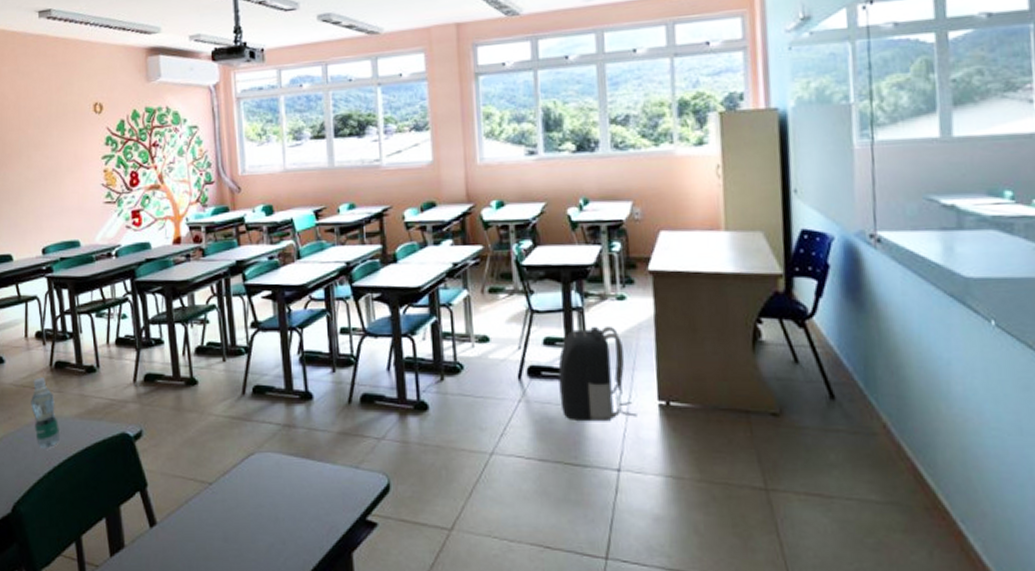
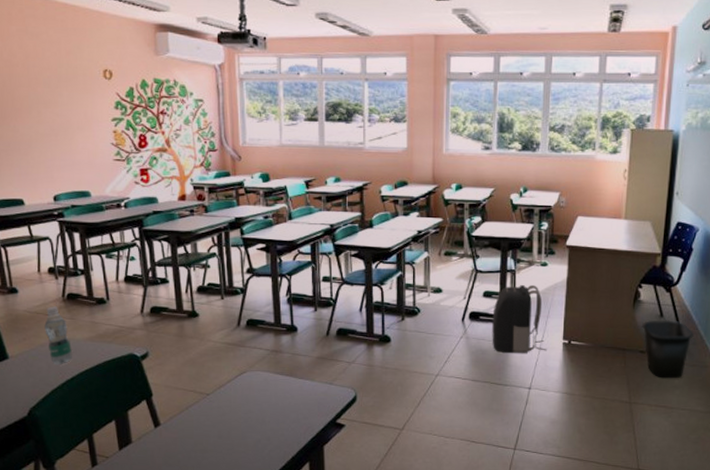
waste bin: none [769,367,849,453] -> present [642,319,694,379]

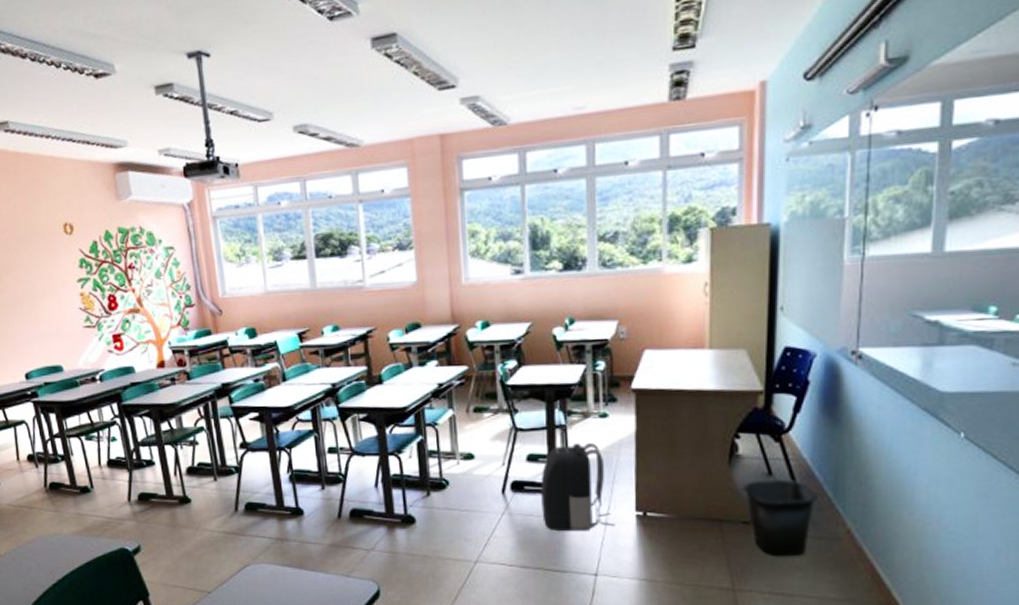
bottle: present [44,306,73,365] -> none [29,498,62,564]

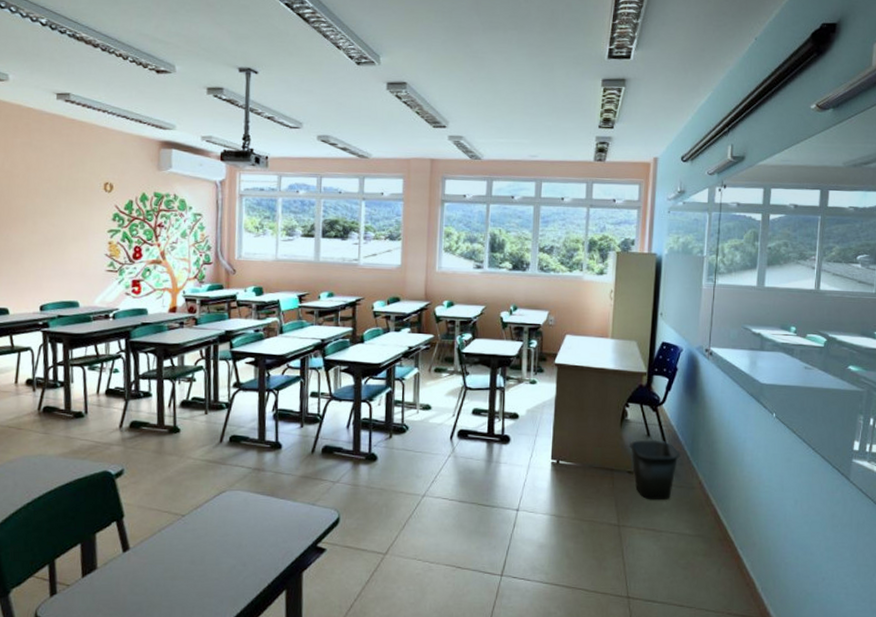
backpack: present [540,443,615,531] -> none [480,403,535,473]

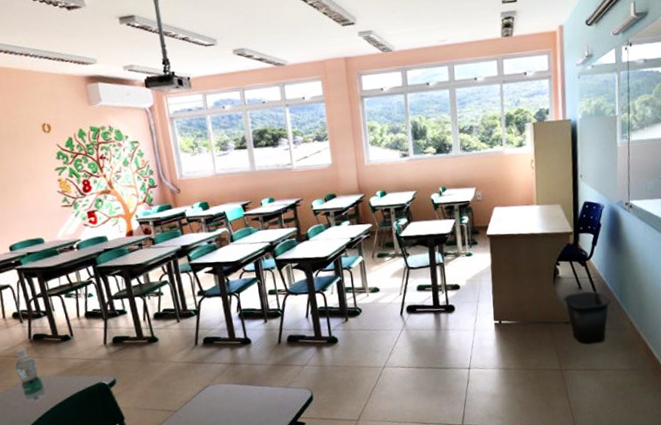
bottle: none [15,420,43,483] -> present [15,348,46,402]

